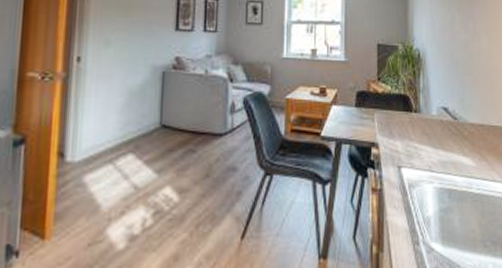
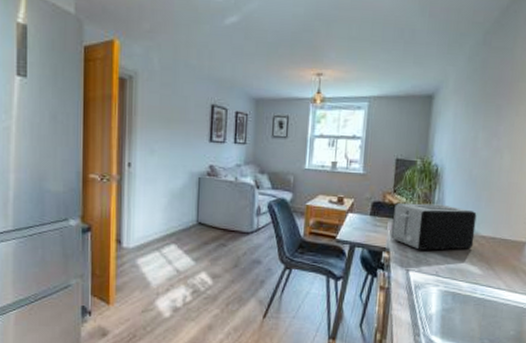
toaster: none [379,91,463,143] -> present [391,203,477,251]

